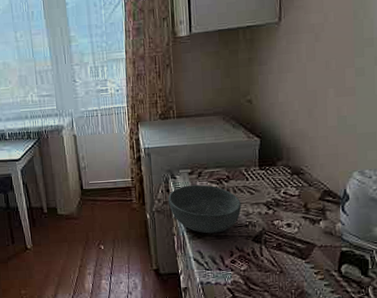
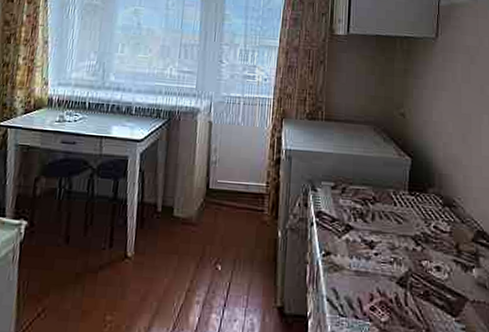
bowl: present [168,184,242,234] -> none [305,201,387,268]

